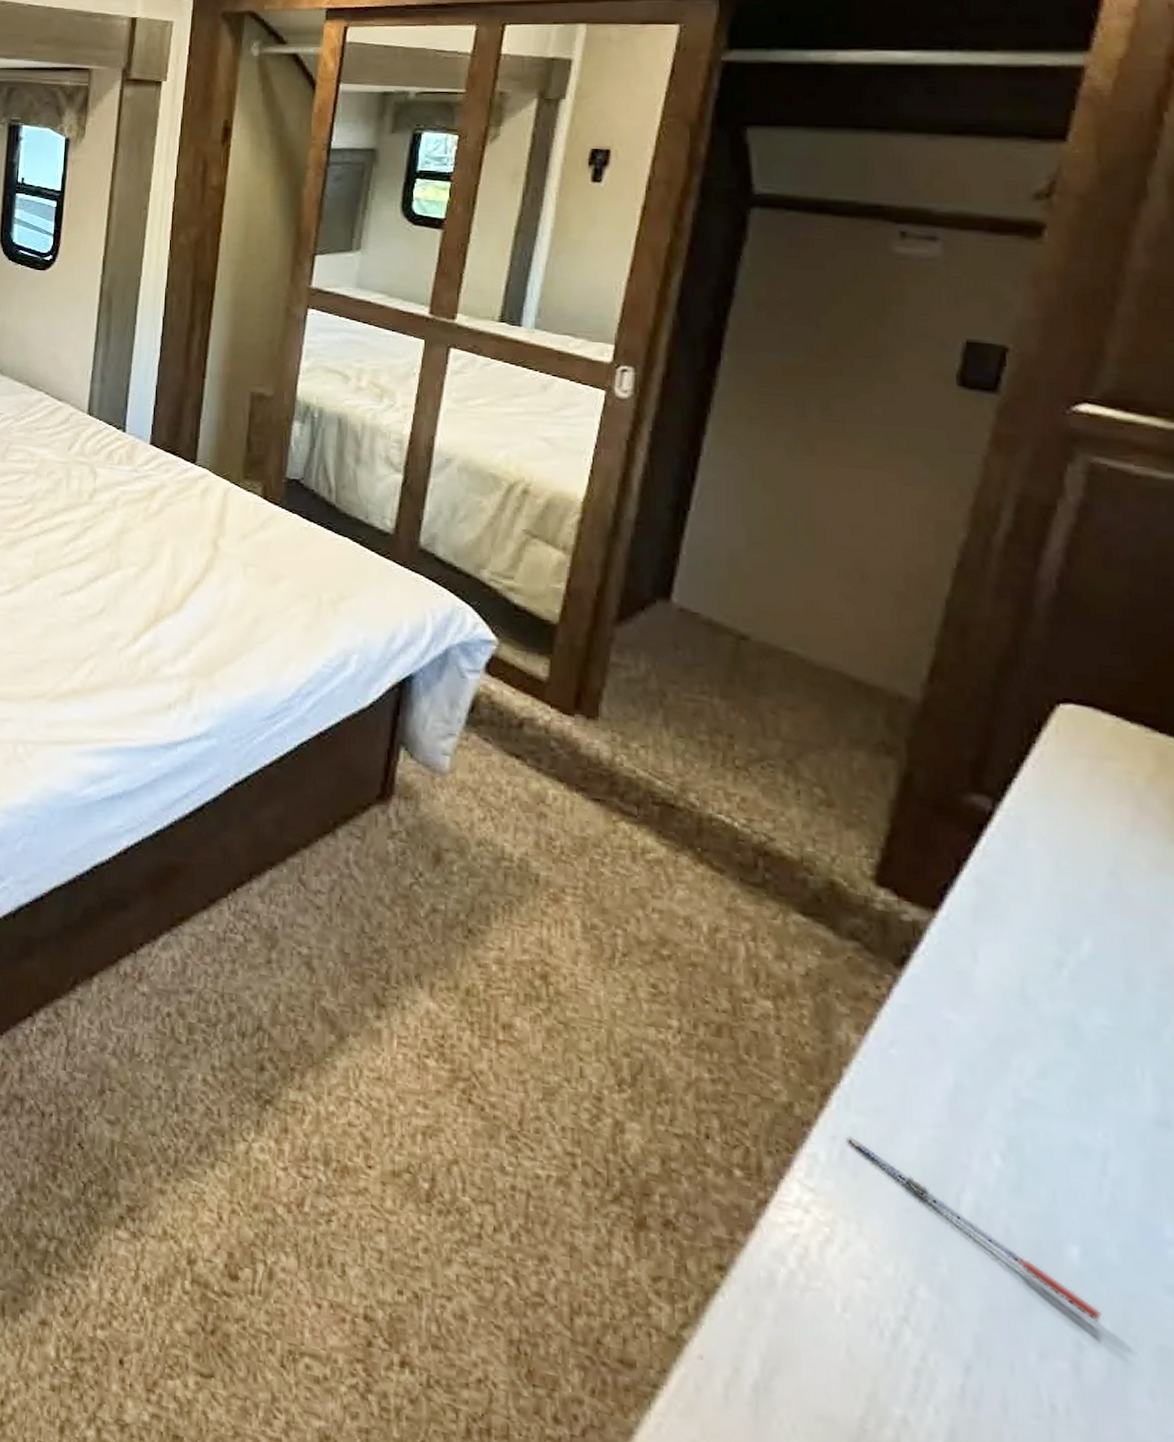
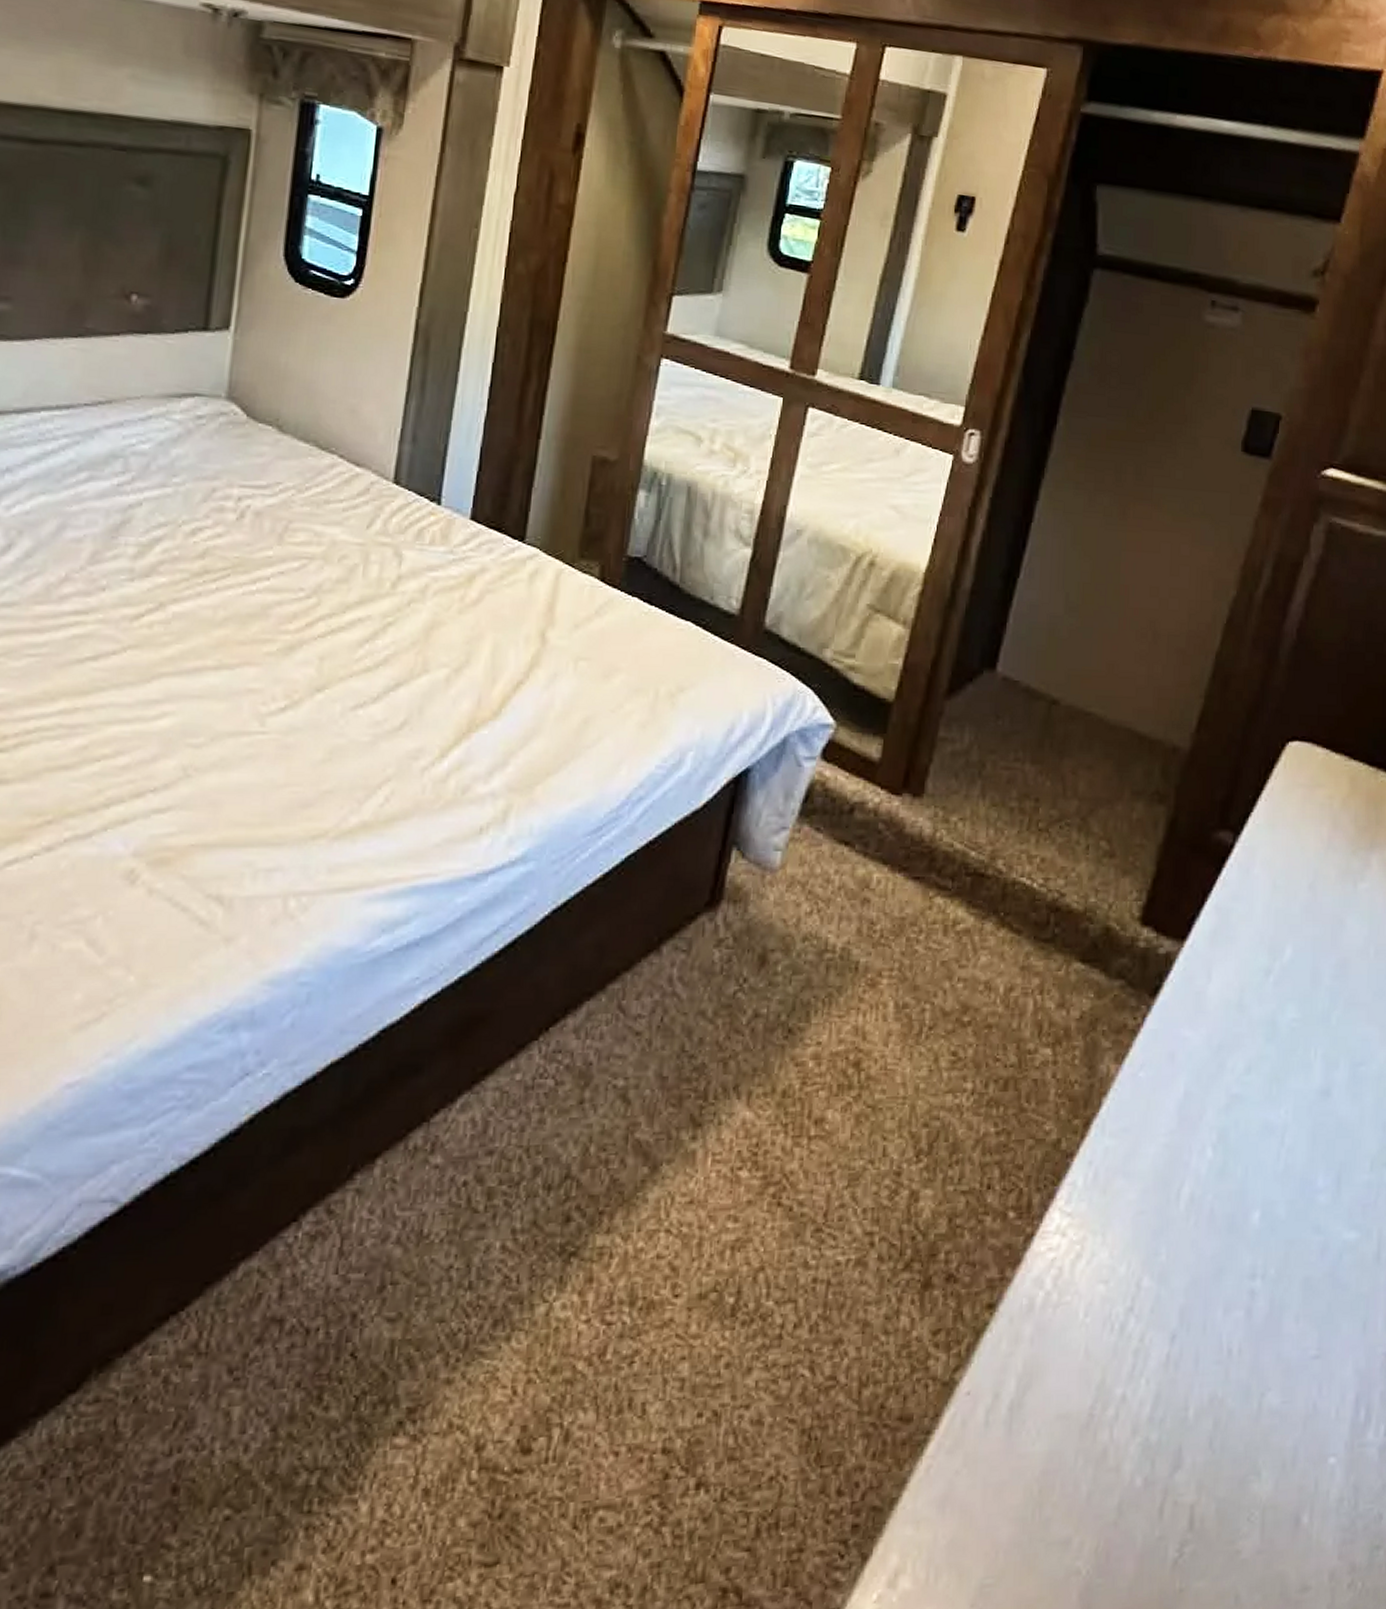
pen: present [846,1136,1103,1322] -> none [1100,1159,1271,1270]

